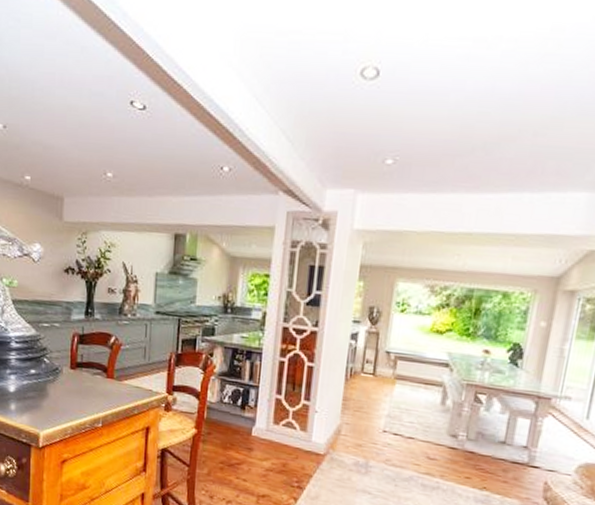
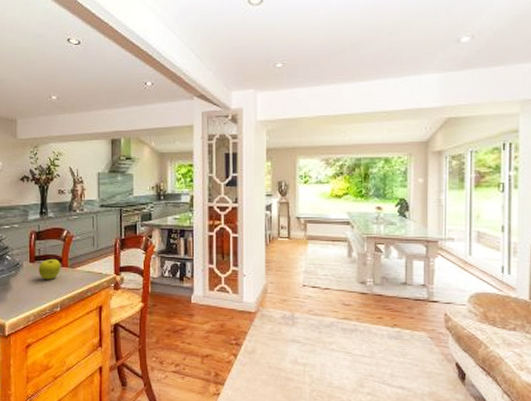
fruit: none [79,367,106,391] -> present [38,258,61,280]

